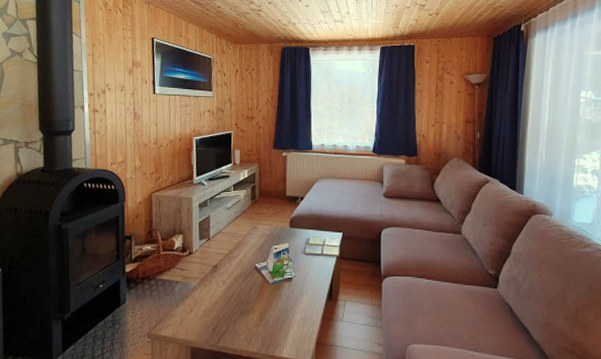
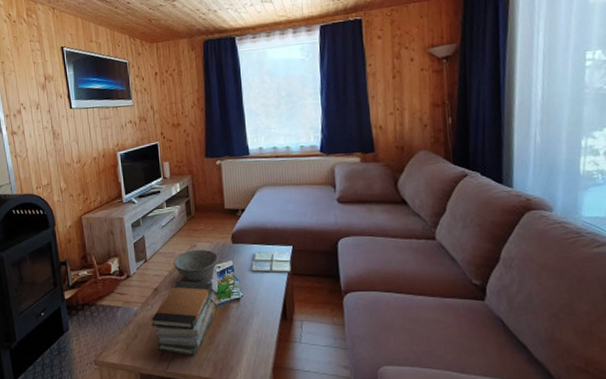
book stack: none [207,259,271,331] -> present [151,280,216,356]
bowl: none [235,231,276,260] -> present [173,249,218,281]

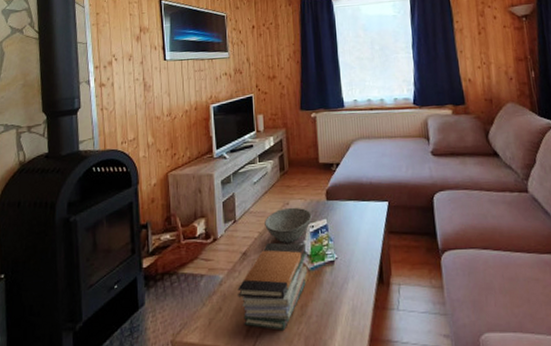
drink coaster: present [251,251,292,274] -> none [346,207,388,232]

